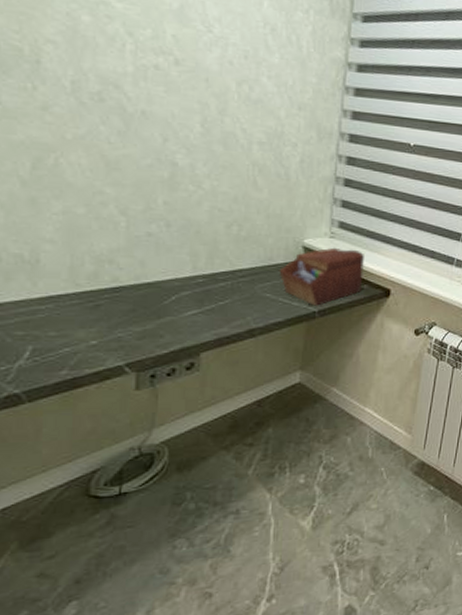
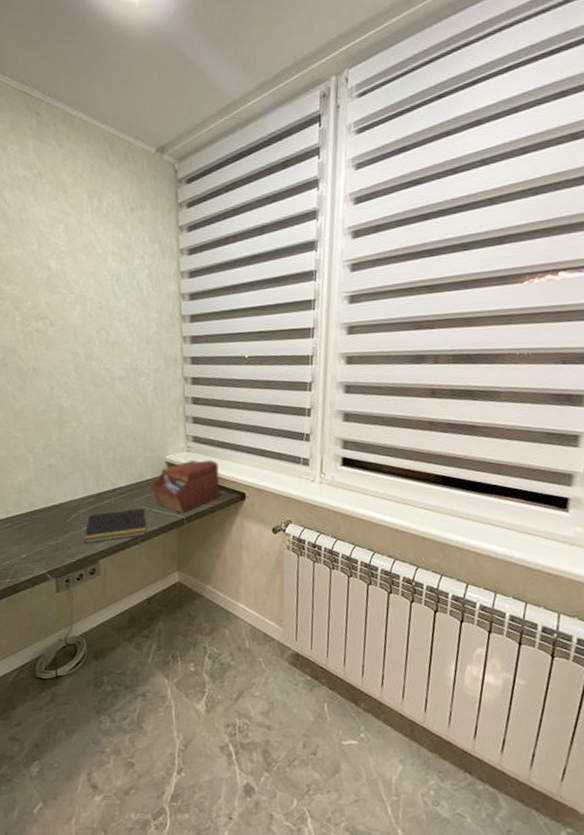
notepad: none [184,295,270,332] -> present [84,508,147,543]

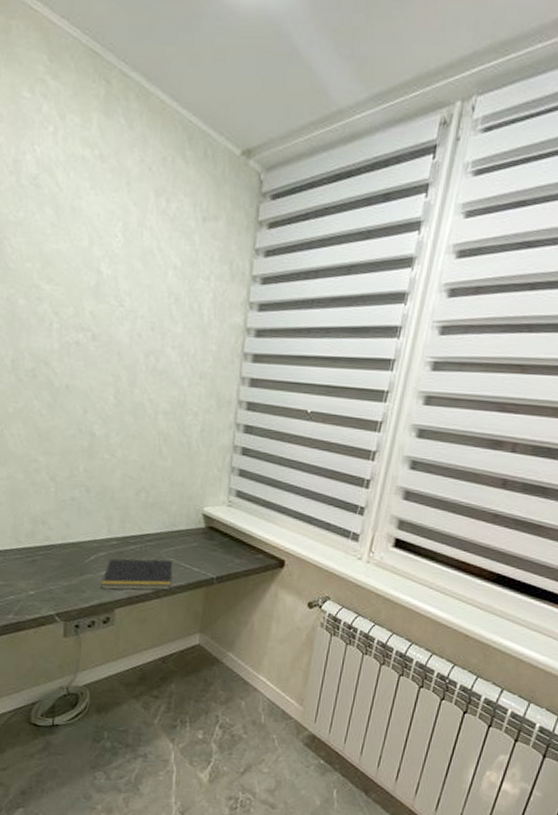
sewing box: present [149,459,220,514] -> none [181,515,261,573]

